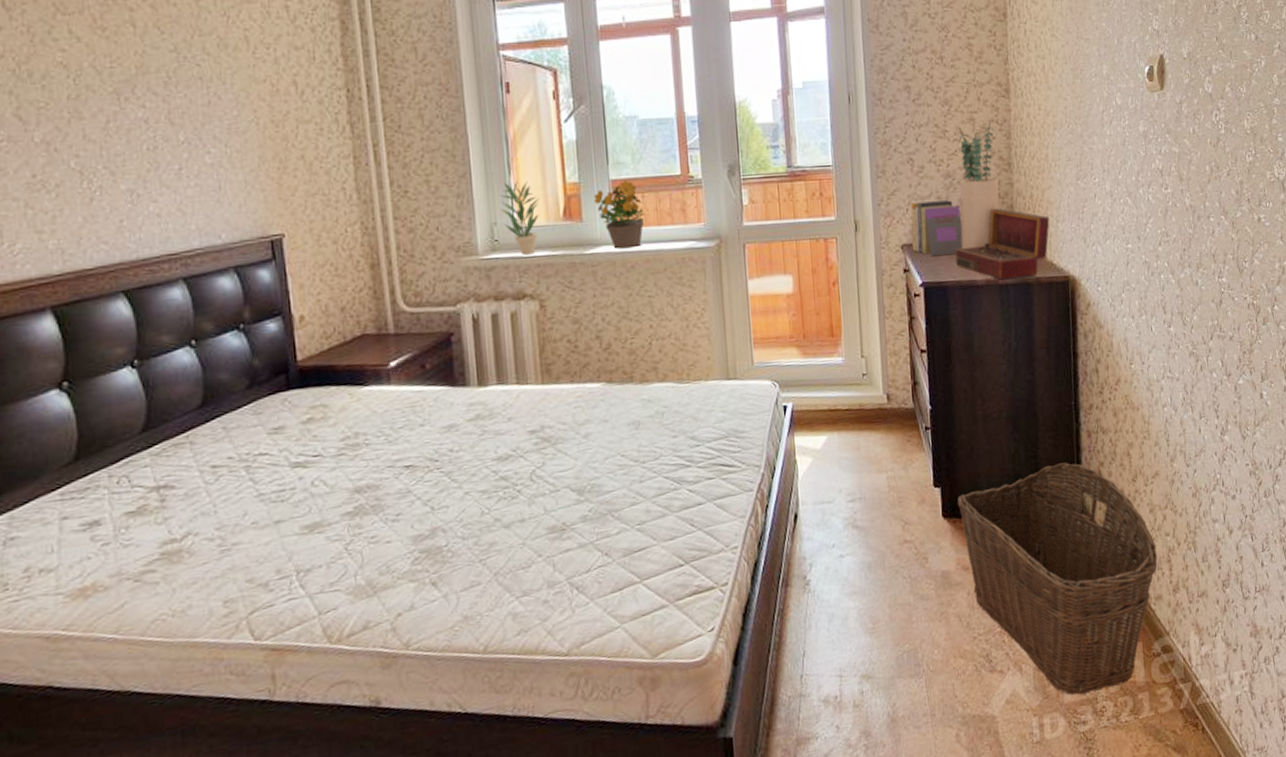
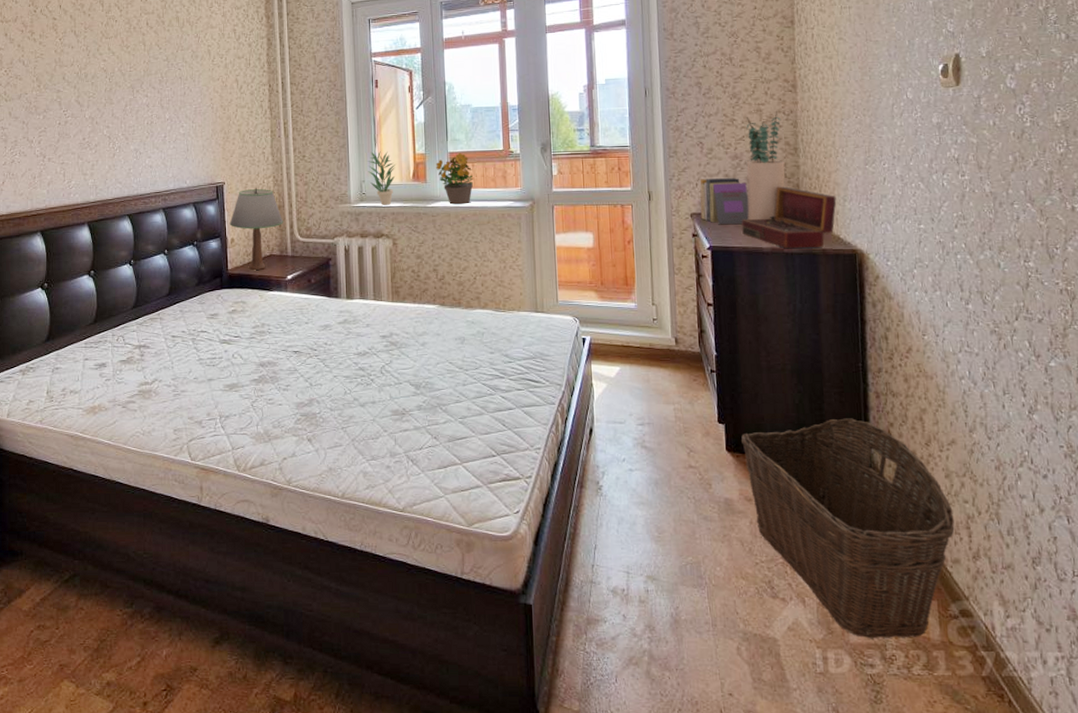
table lamp: none [295,239,380,360] -> present [229,187,283,271]

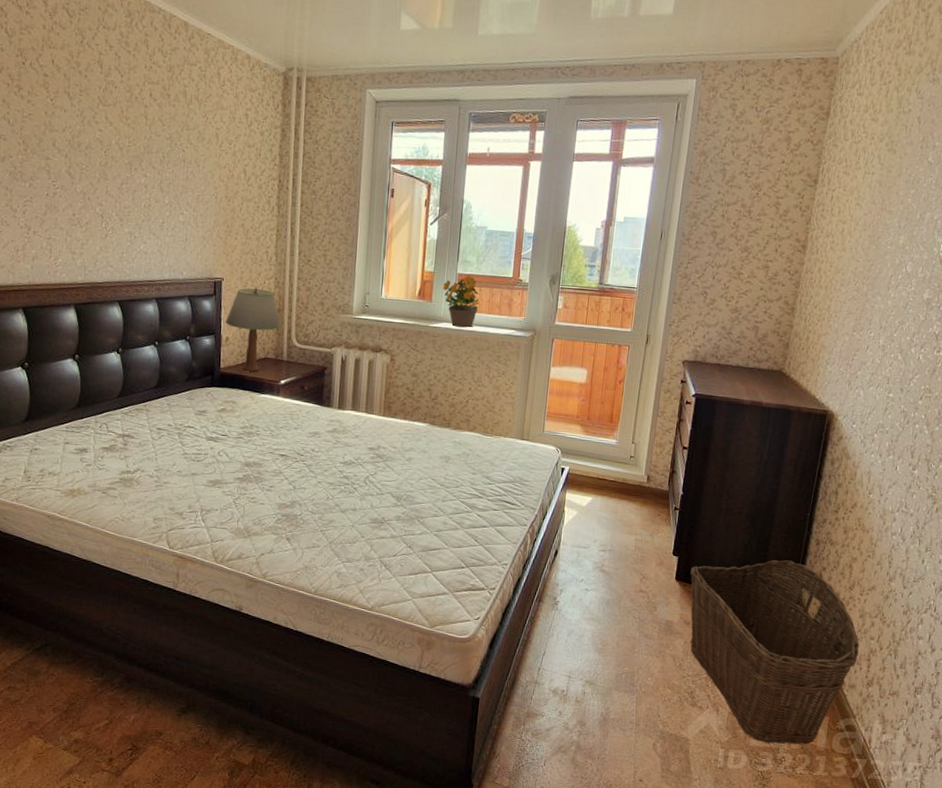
potted plant: present [367,151,395,205] -> none [373,264,402,321]
books: present [700,177,749,225] -> none [692,327,741,375]
wooden box: present [742,186,837,249] -> none [728,343,820,406]
vase: present [746,110,785,221] -> none [735,269,786,374]

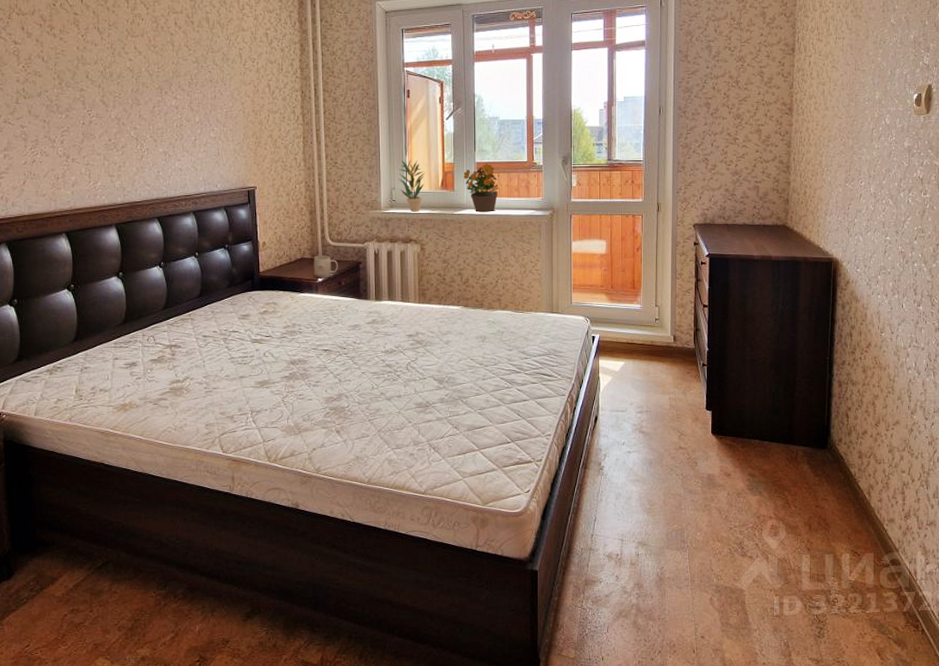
table lamp: present [225,287,282,373] -> none [261,192,315,273]
mug: none [276,356,303,381] -> present [313,255,339,279]
potted plant: none [373,264,402,321] -> present [398,160,425,212]
wicker basket: present [690,560,860,745] -> none [725,404,892,586]

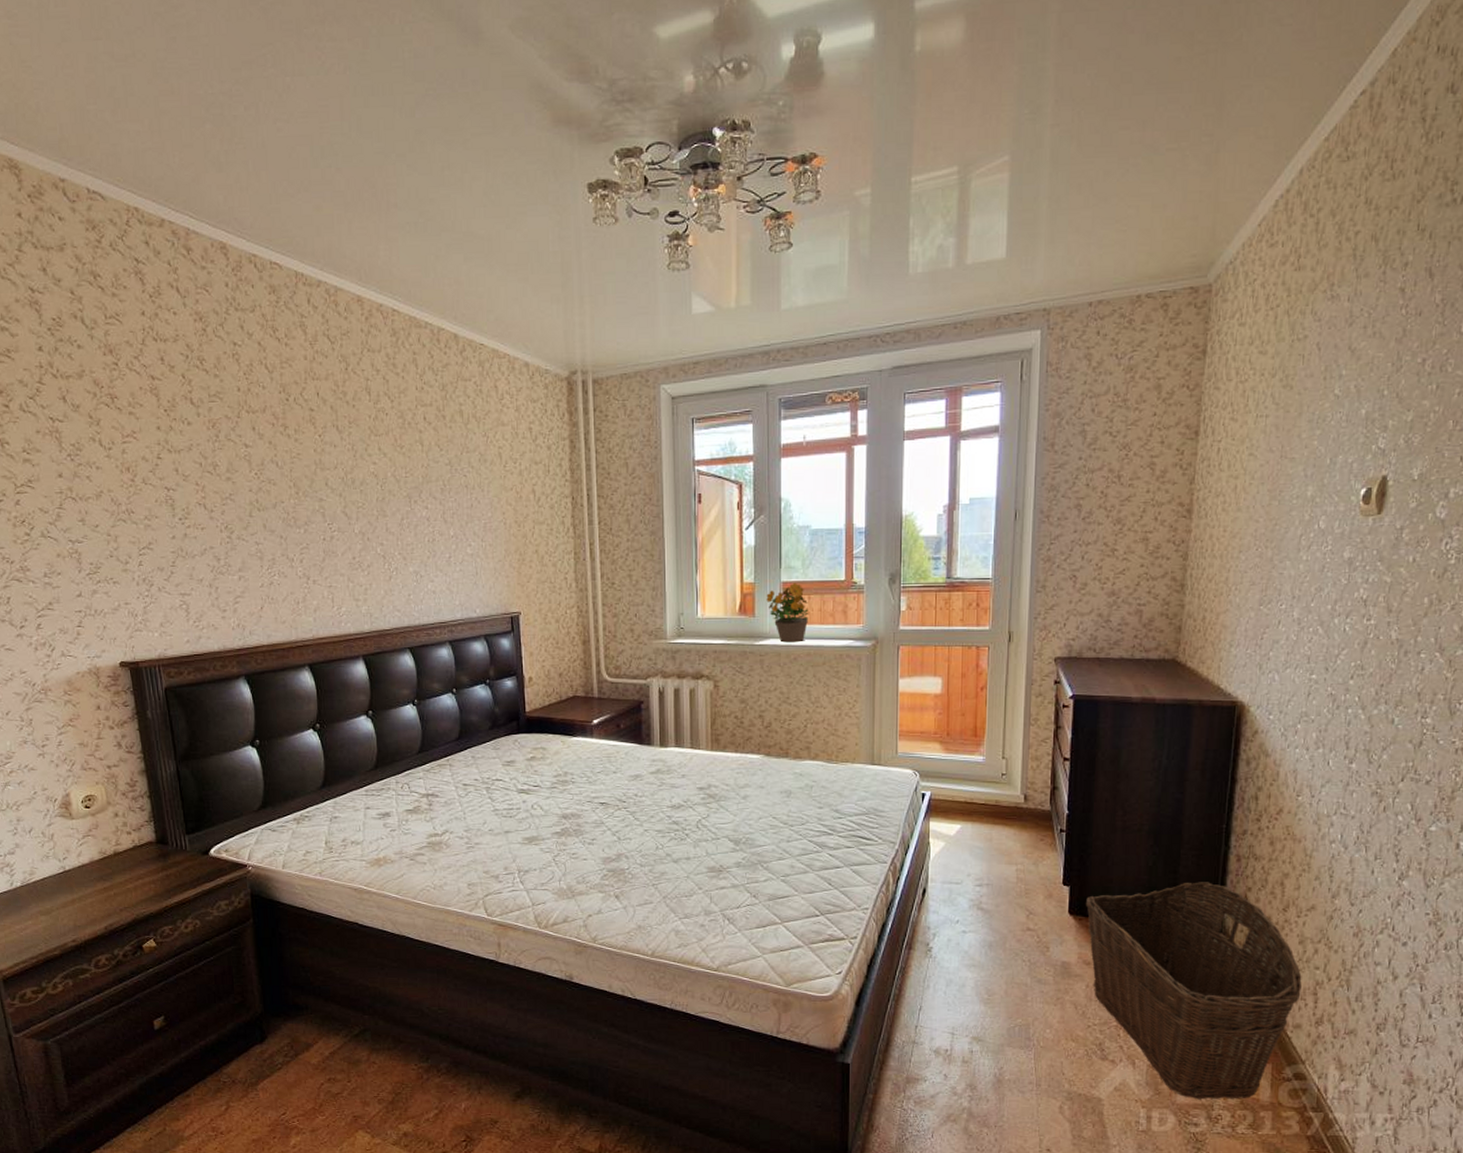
mug: present [313,255,339,279] -> none [587,693,617,720]
potted plant: present [398,160,425,212] -> none [687,579,719,642]
wicker basket: none [725,404,892,586] -> present [1086,882,1302,1100]

